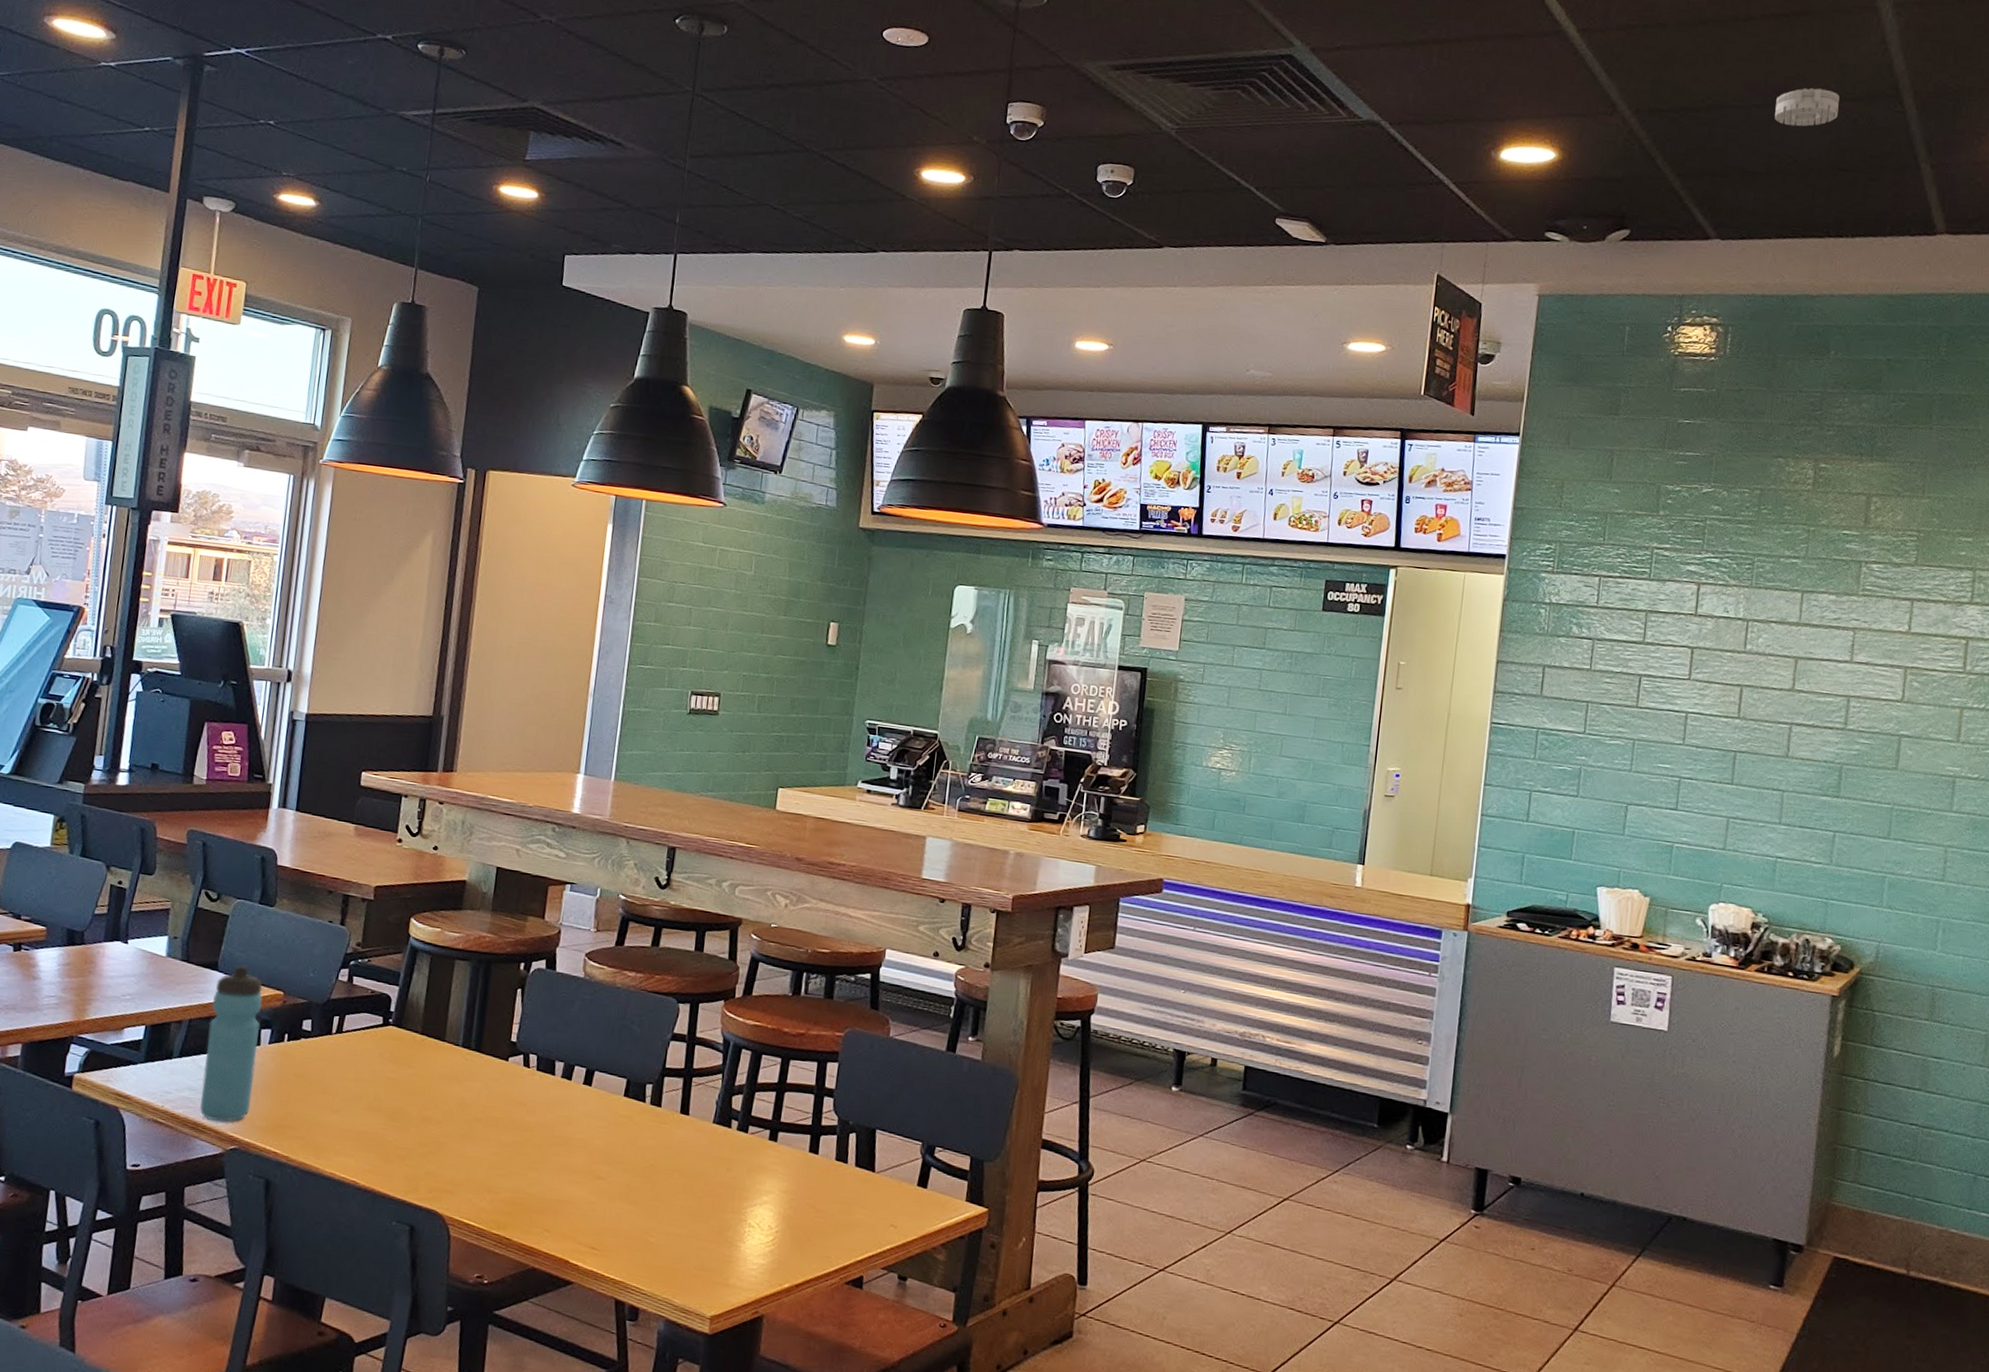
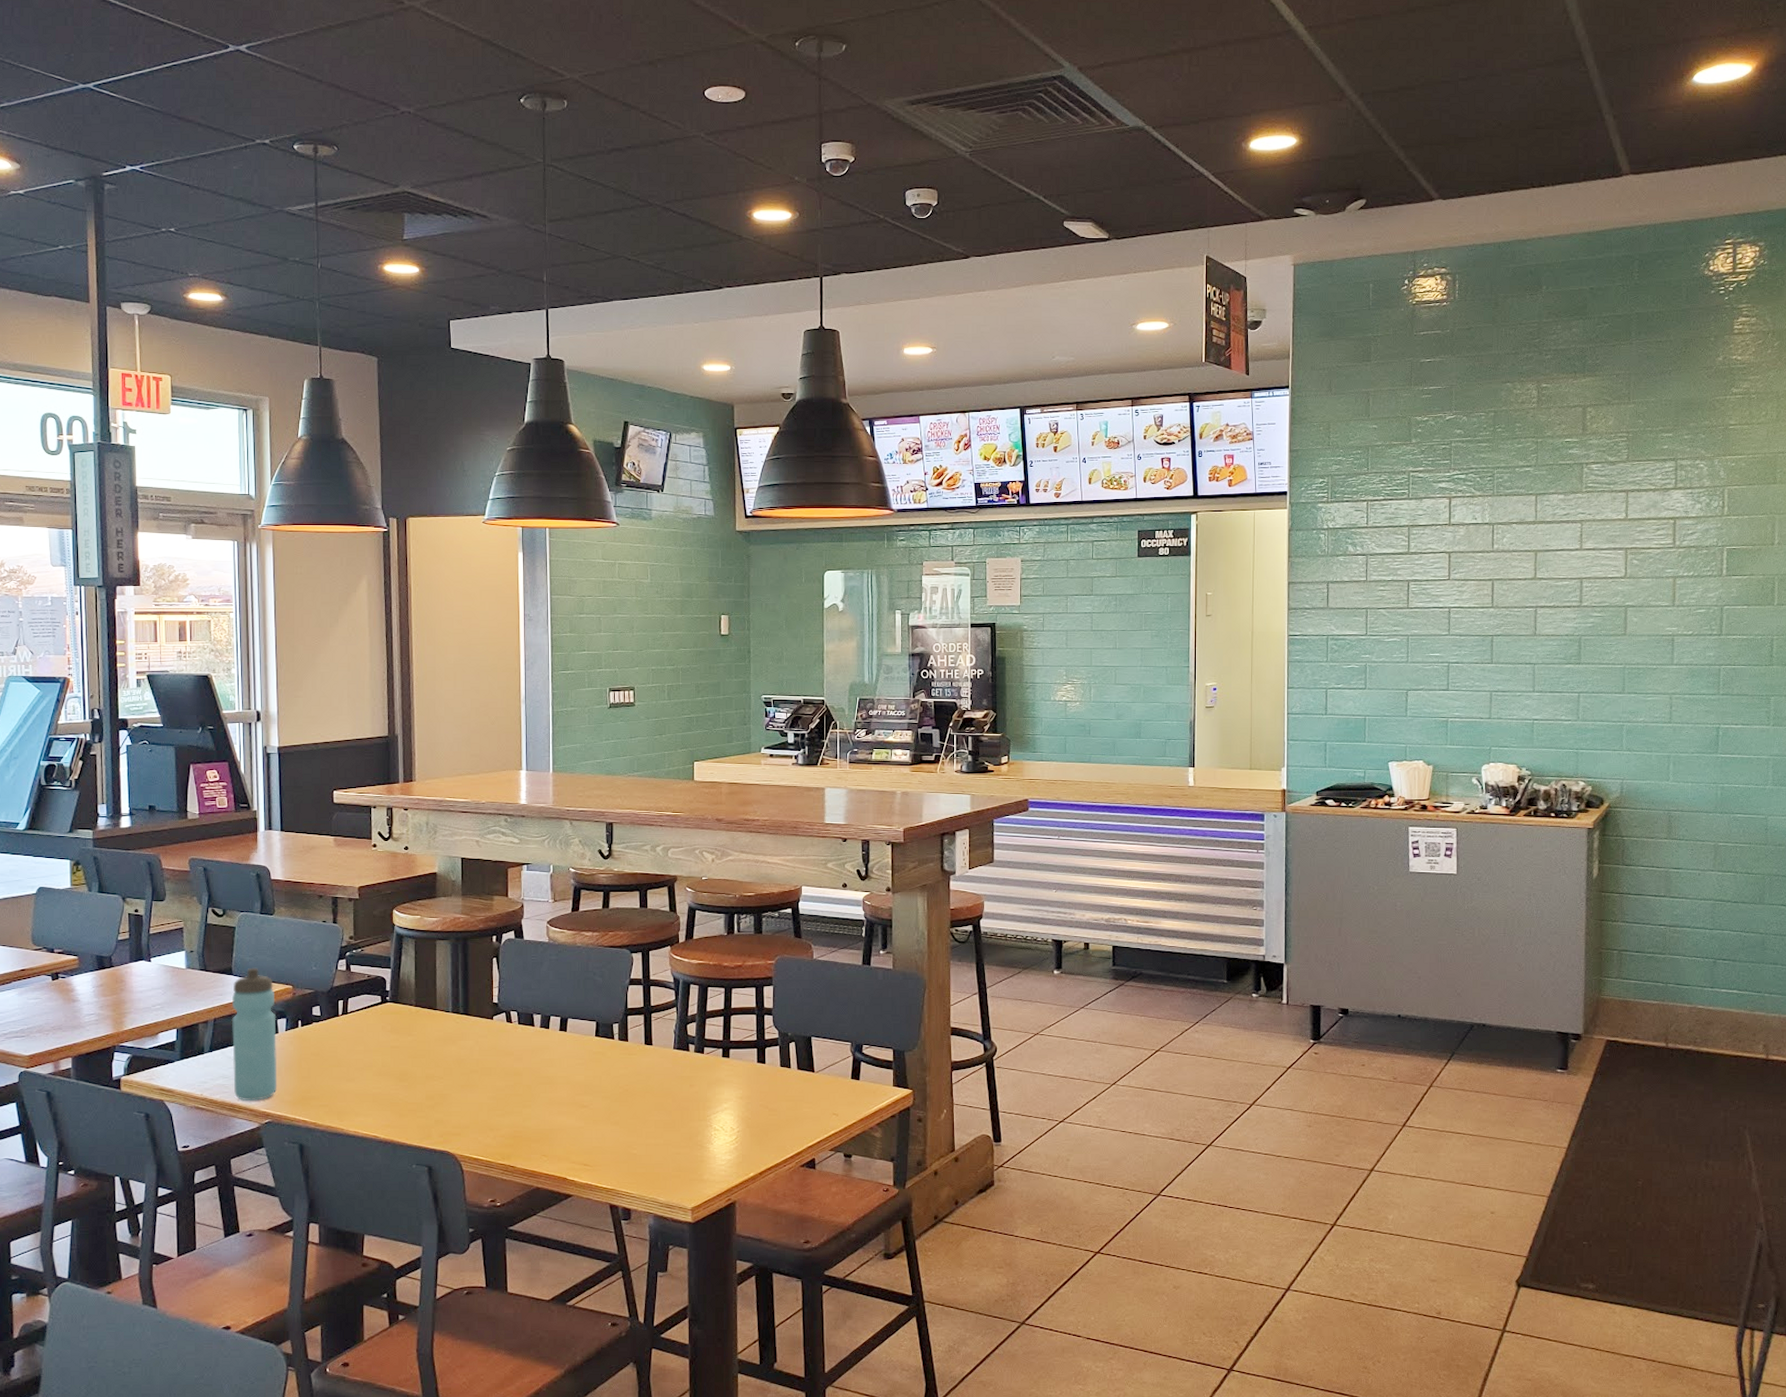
smoke detector: present [1775,87,1840,126] -> none [1479,58,1532,94]

